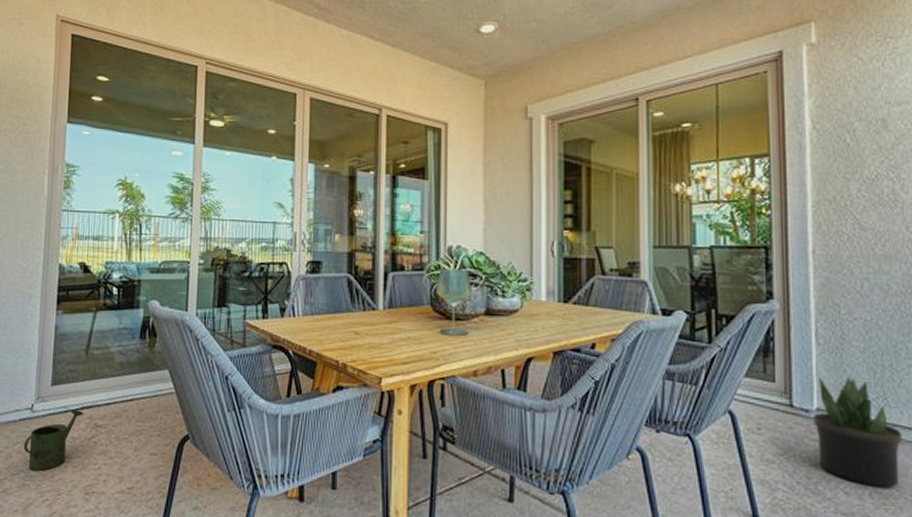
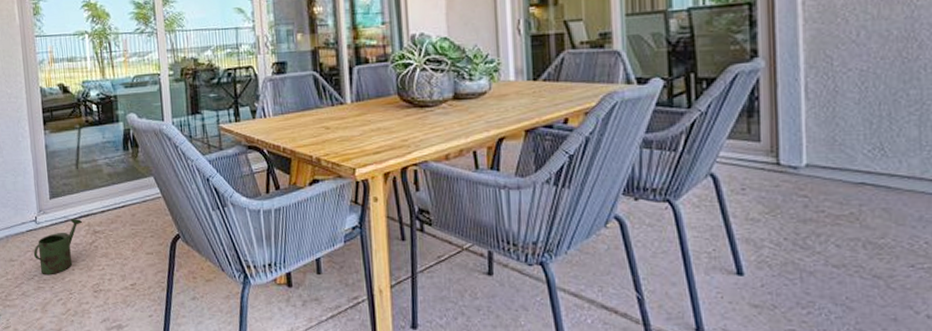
wine glass: present [435,269,472,336] -> none [401,56,438,123]
planter: present [813,377,902,488] -> none [802,131,900,238]

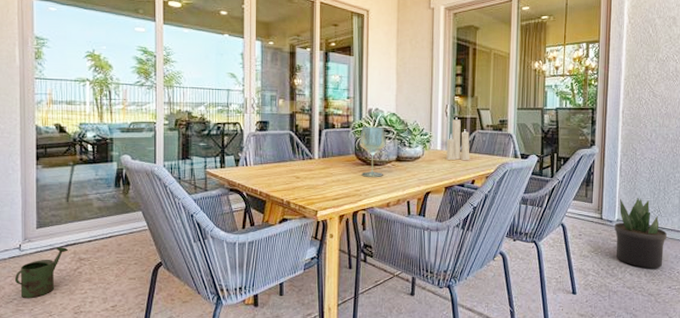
wine glass: none [401,56,438,123] -> present [358,126,386,177]
candle: none [522,35,559,95] -> present [445,117,470,161]
planter: none [802,131,900,238] -> present [614,198,667,269]

